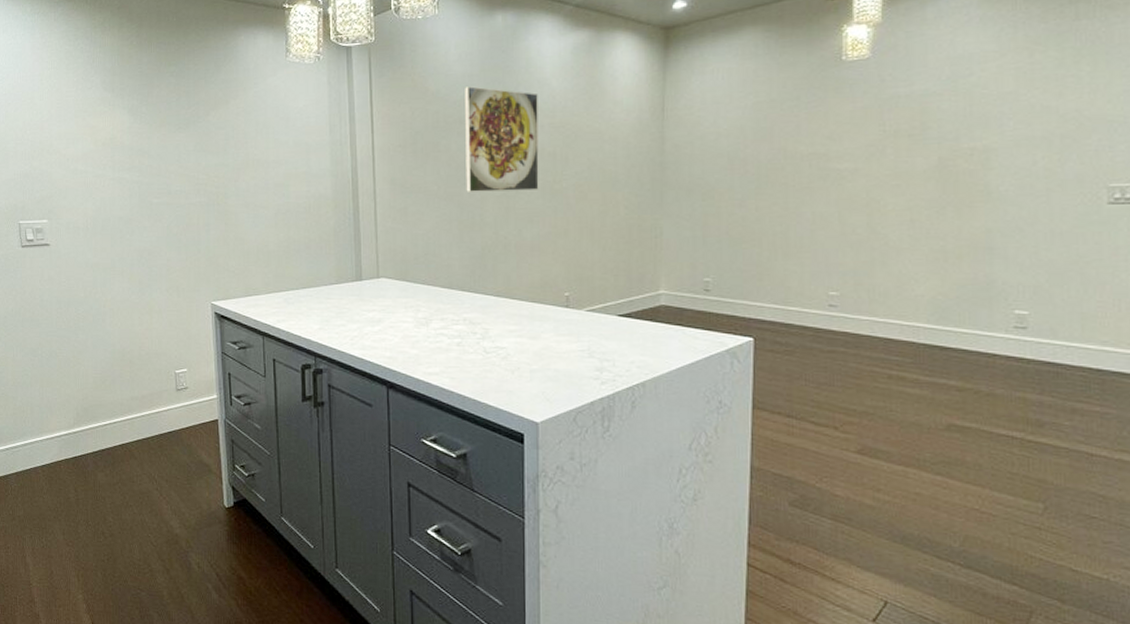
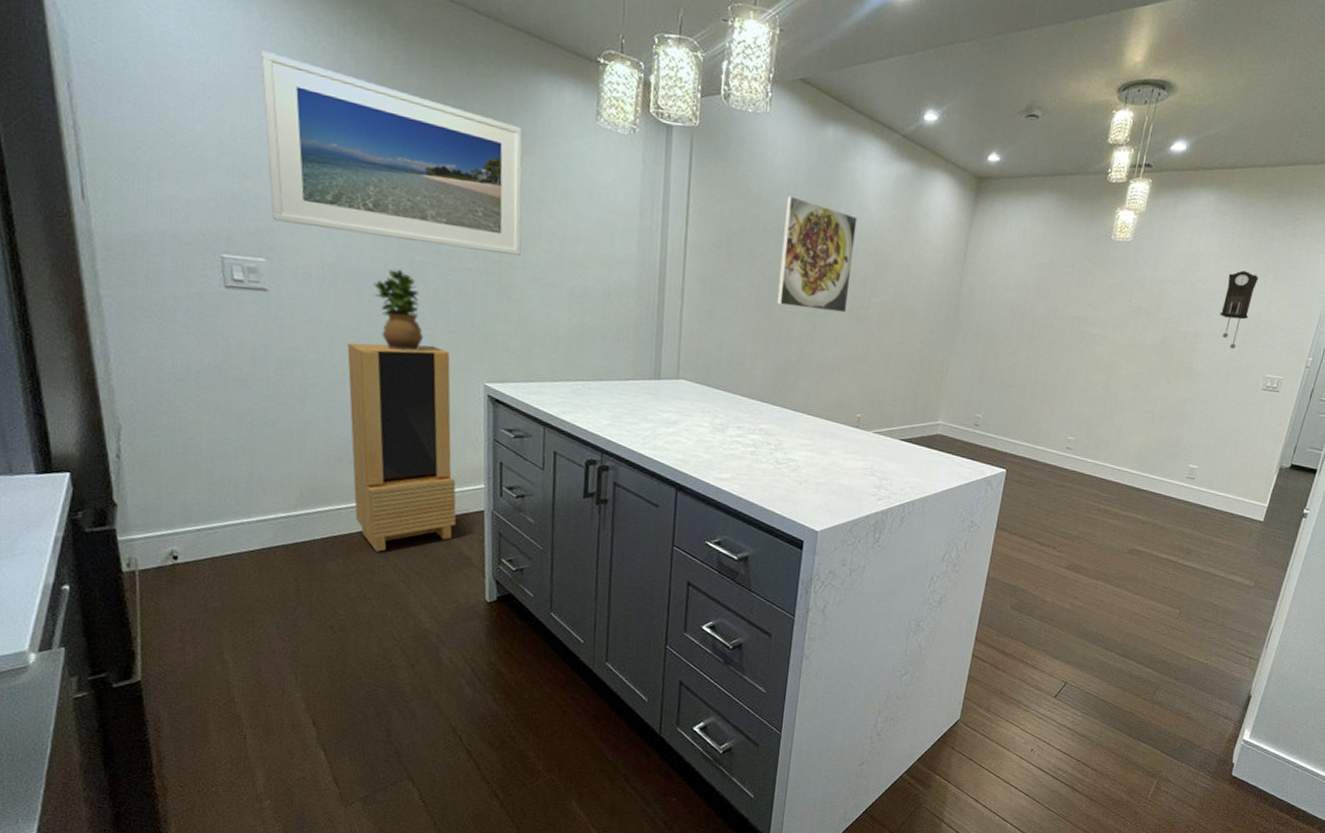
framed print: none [41,60,233,189] -> present [261,50,523,255]
storage cabinet: none [106,273,195,463] -> present [347,343,457,552]
potted plant: none [122,212,162,281] -> present [373,269,424,352]
pendulum clock: none [1016,62,1068,160] -> present [1219,270,1259,350]

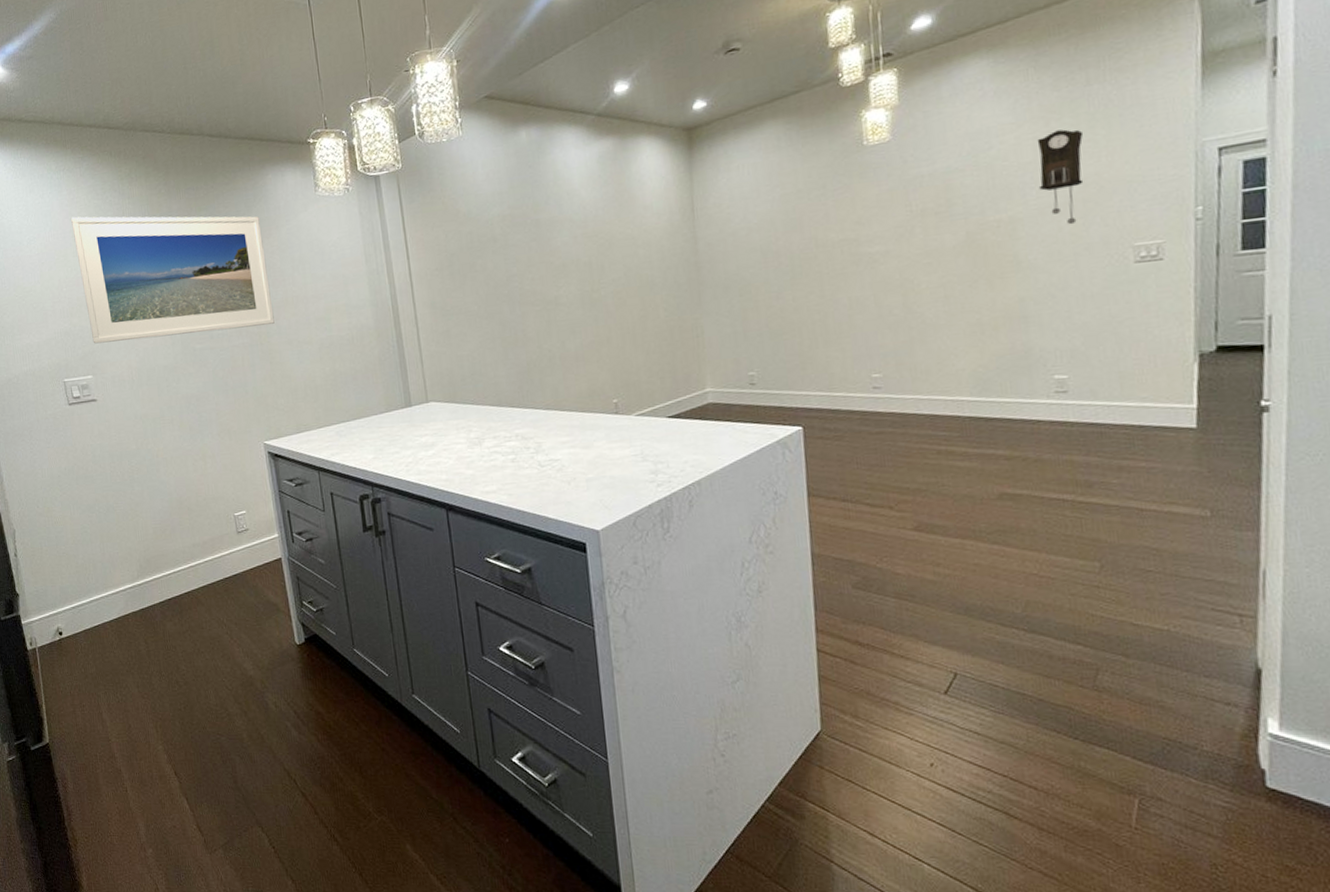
storage cabinet: present [347,343,457,552] -> none [157,417,260,609]
potted plant: present [373,269,424,352] -> none [168,359,212,429]
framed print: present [777,196,857,313] -> none [495,204,578,309]

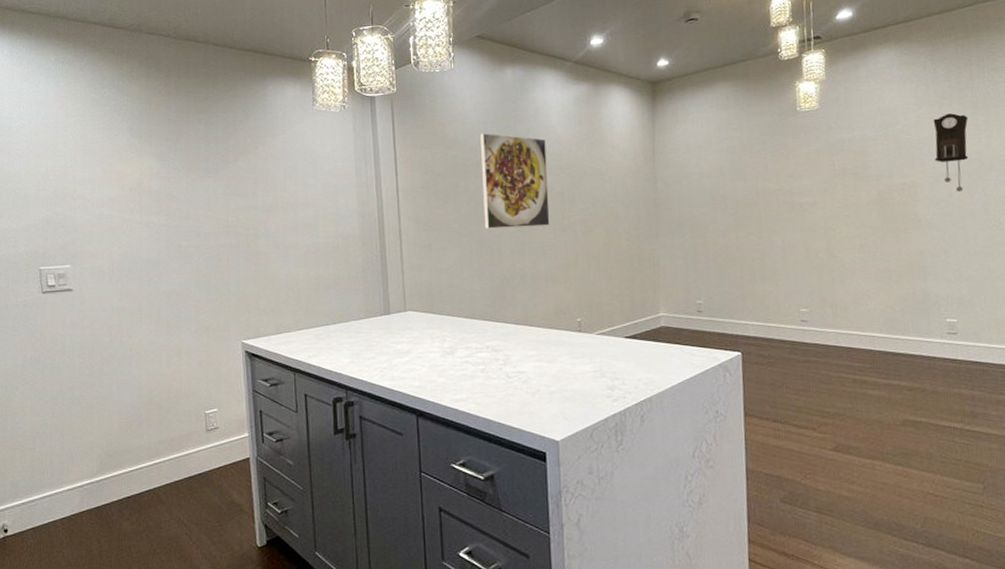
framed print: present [71,216,275,344] -> none [66,108,263,234]
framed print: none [495,204,578,309] -> present [480,133,550,229]

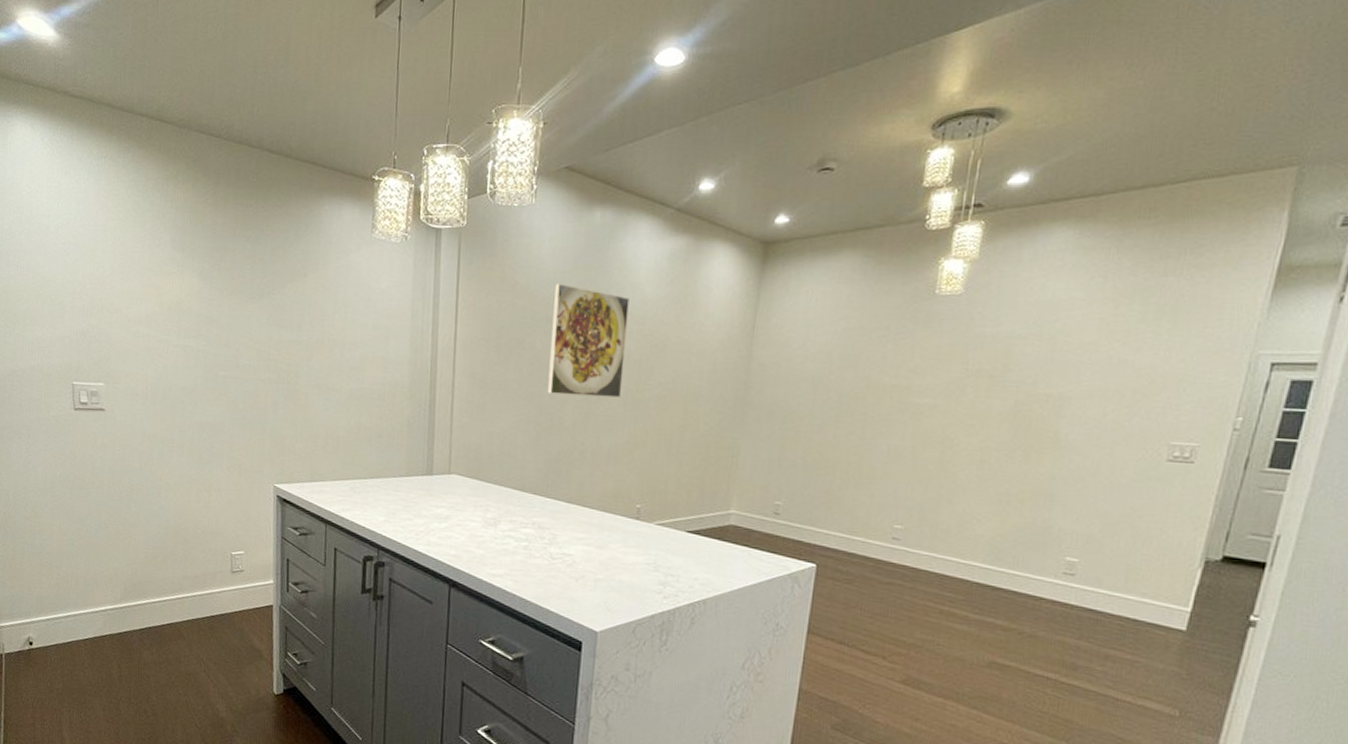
pendulum clock: present [933,113,969,192] -> none [1093,315,1149,413]

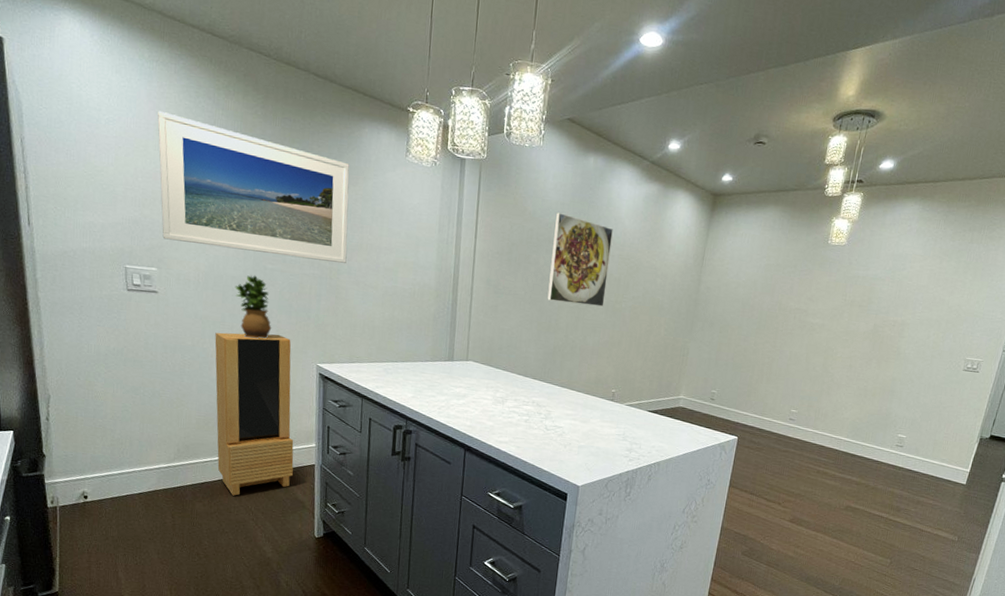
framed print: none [105,210,308,364] -> present [157,110,350,263]
storage cabinet: none [163,451,249,643] -> present [215,332,294,496]
potted plant: none [184,384,224,458] -> present [235,275,272,339]

